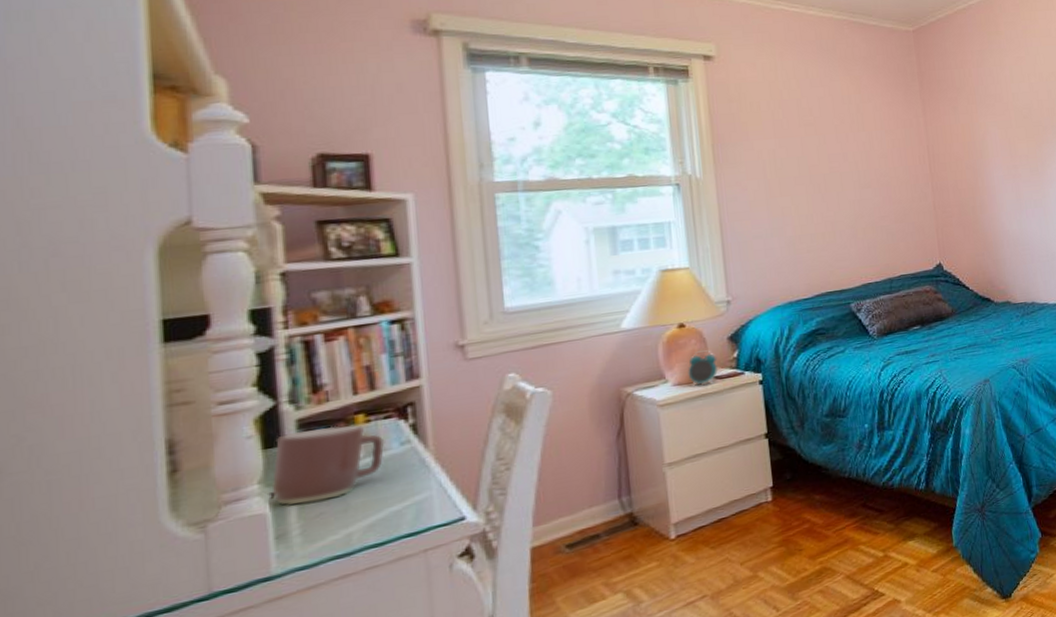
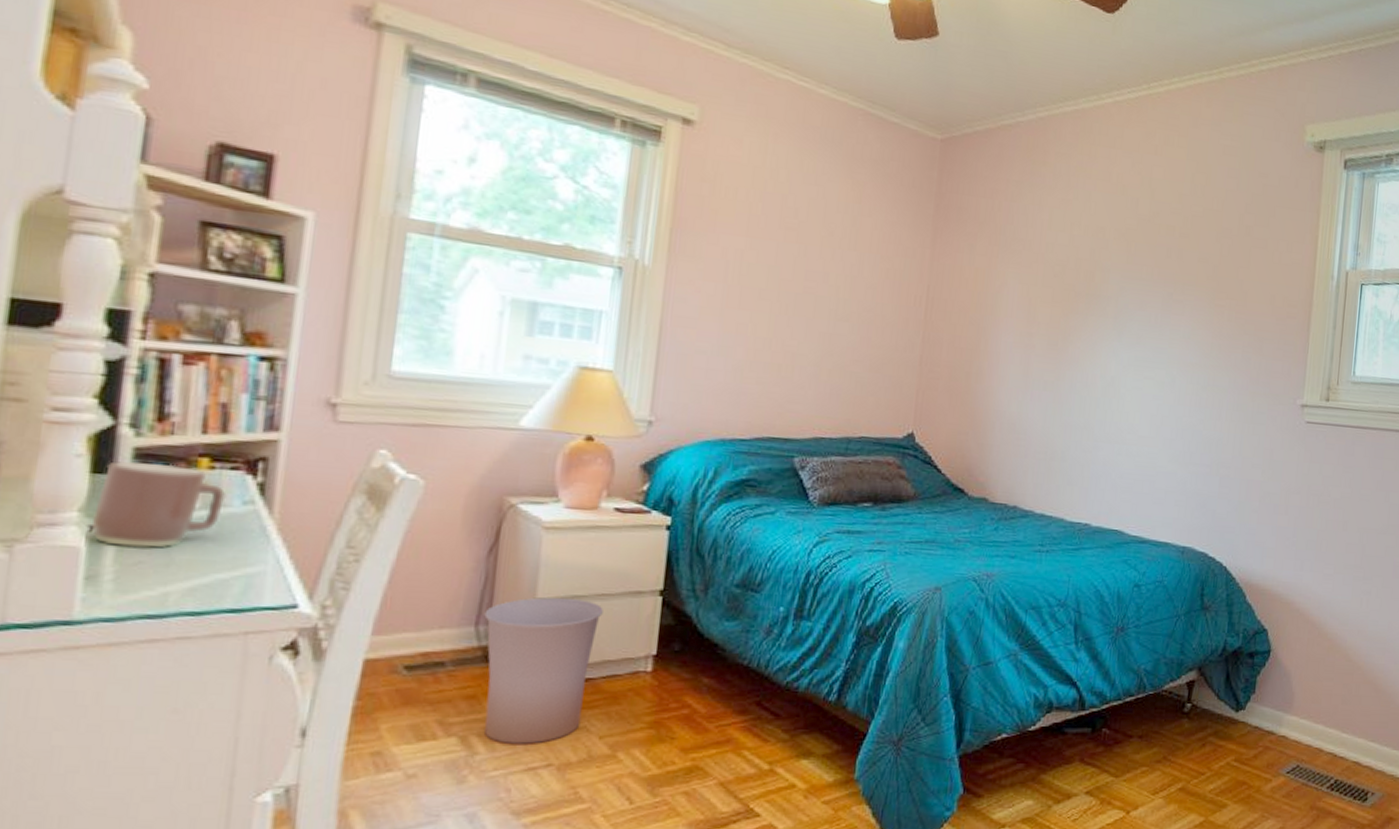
waste bin: none [624,456,723,588] -> present [484,597,603,744]
alarm clock: present [688,350,718,387] -> none [585,473,622,517]

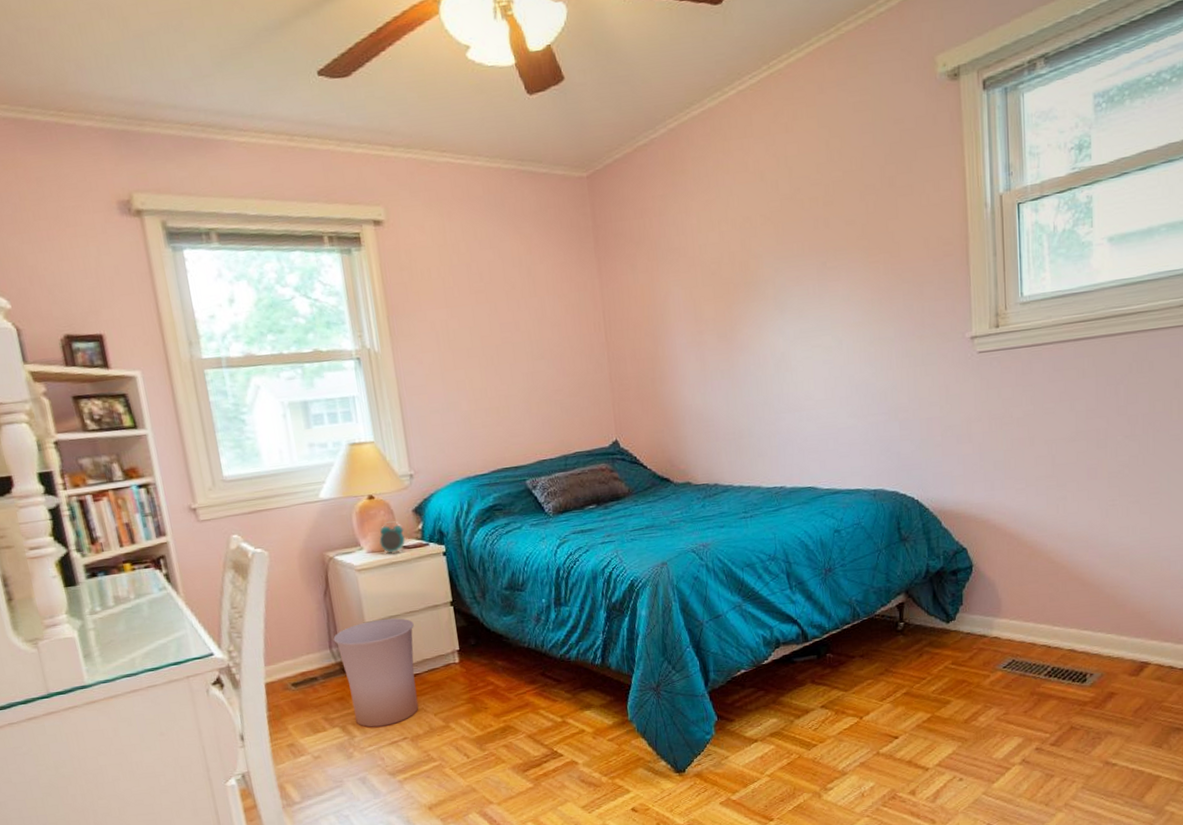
mug: present [92,460,227,548] -> none [73,572,149,632]
alarm clock: none [585,473,622,517] -> present [379,521,406,555]

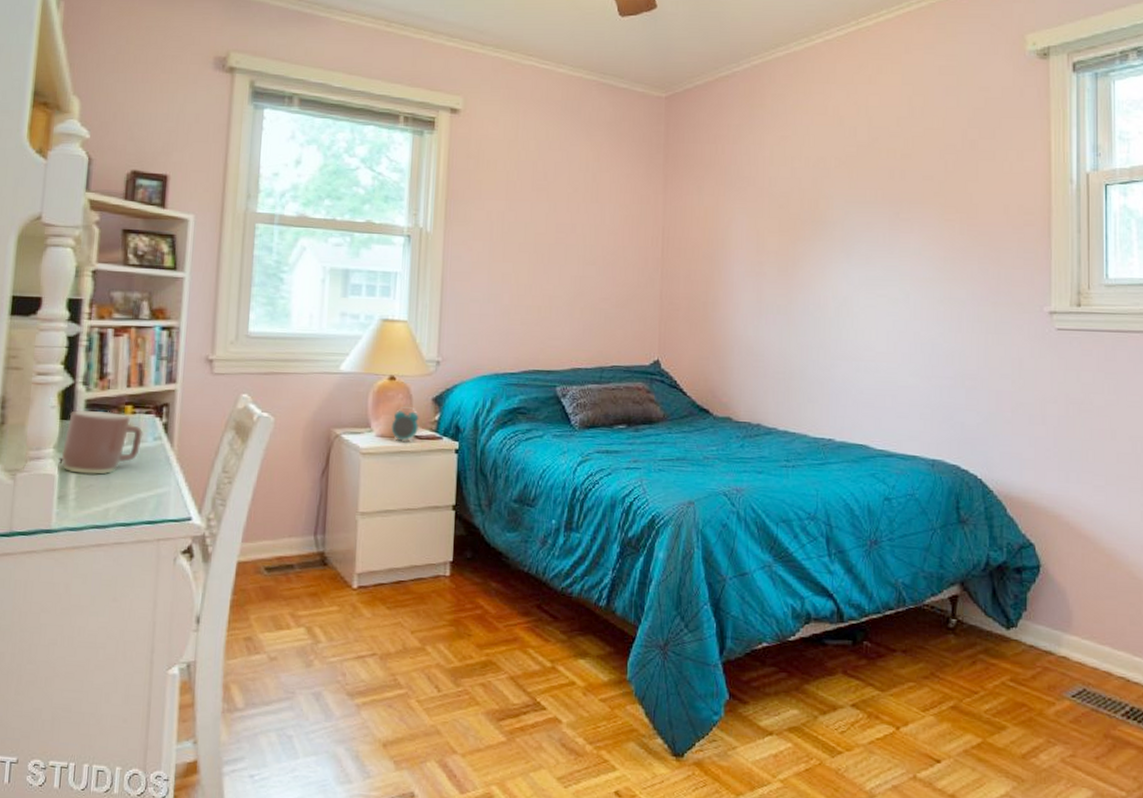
mug: none [73,572,149,632] -> present [61,409,143,475]
waste bin: present [333,618,419,727] -> none [320,511,409,636]

